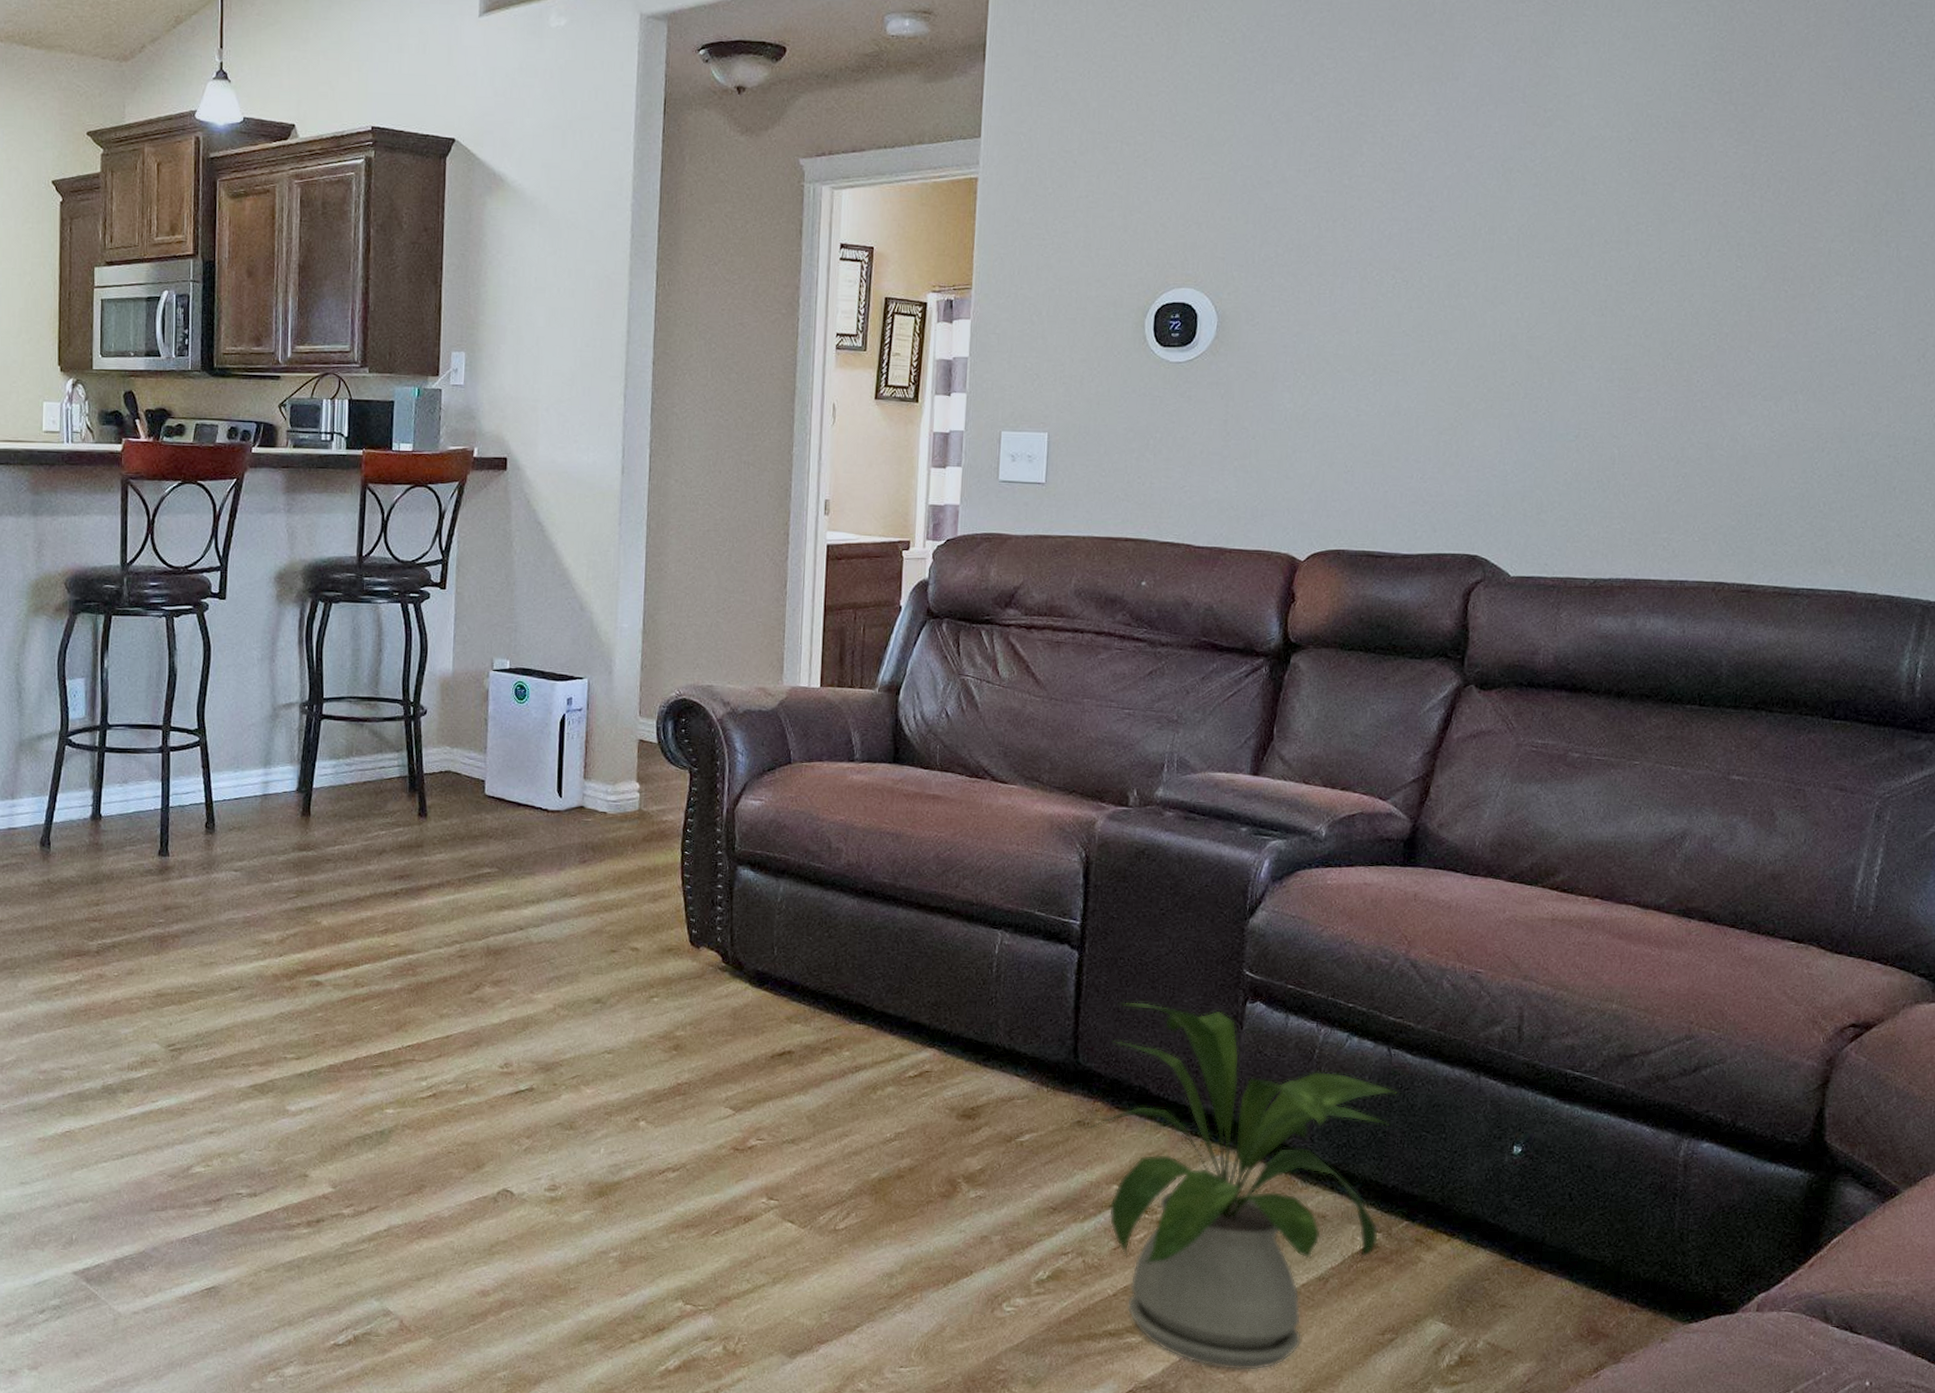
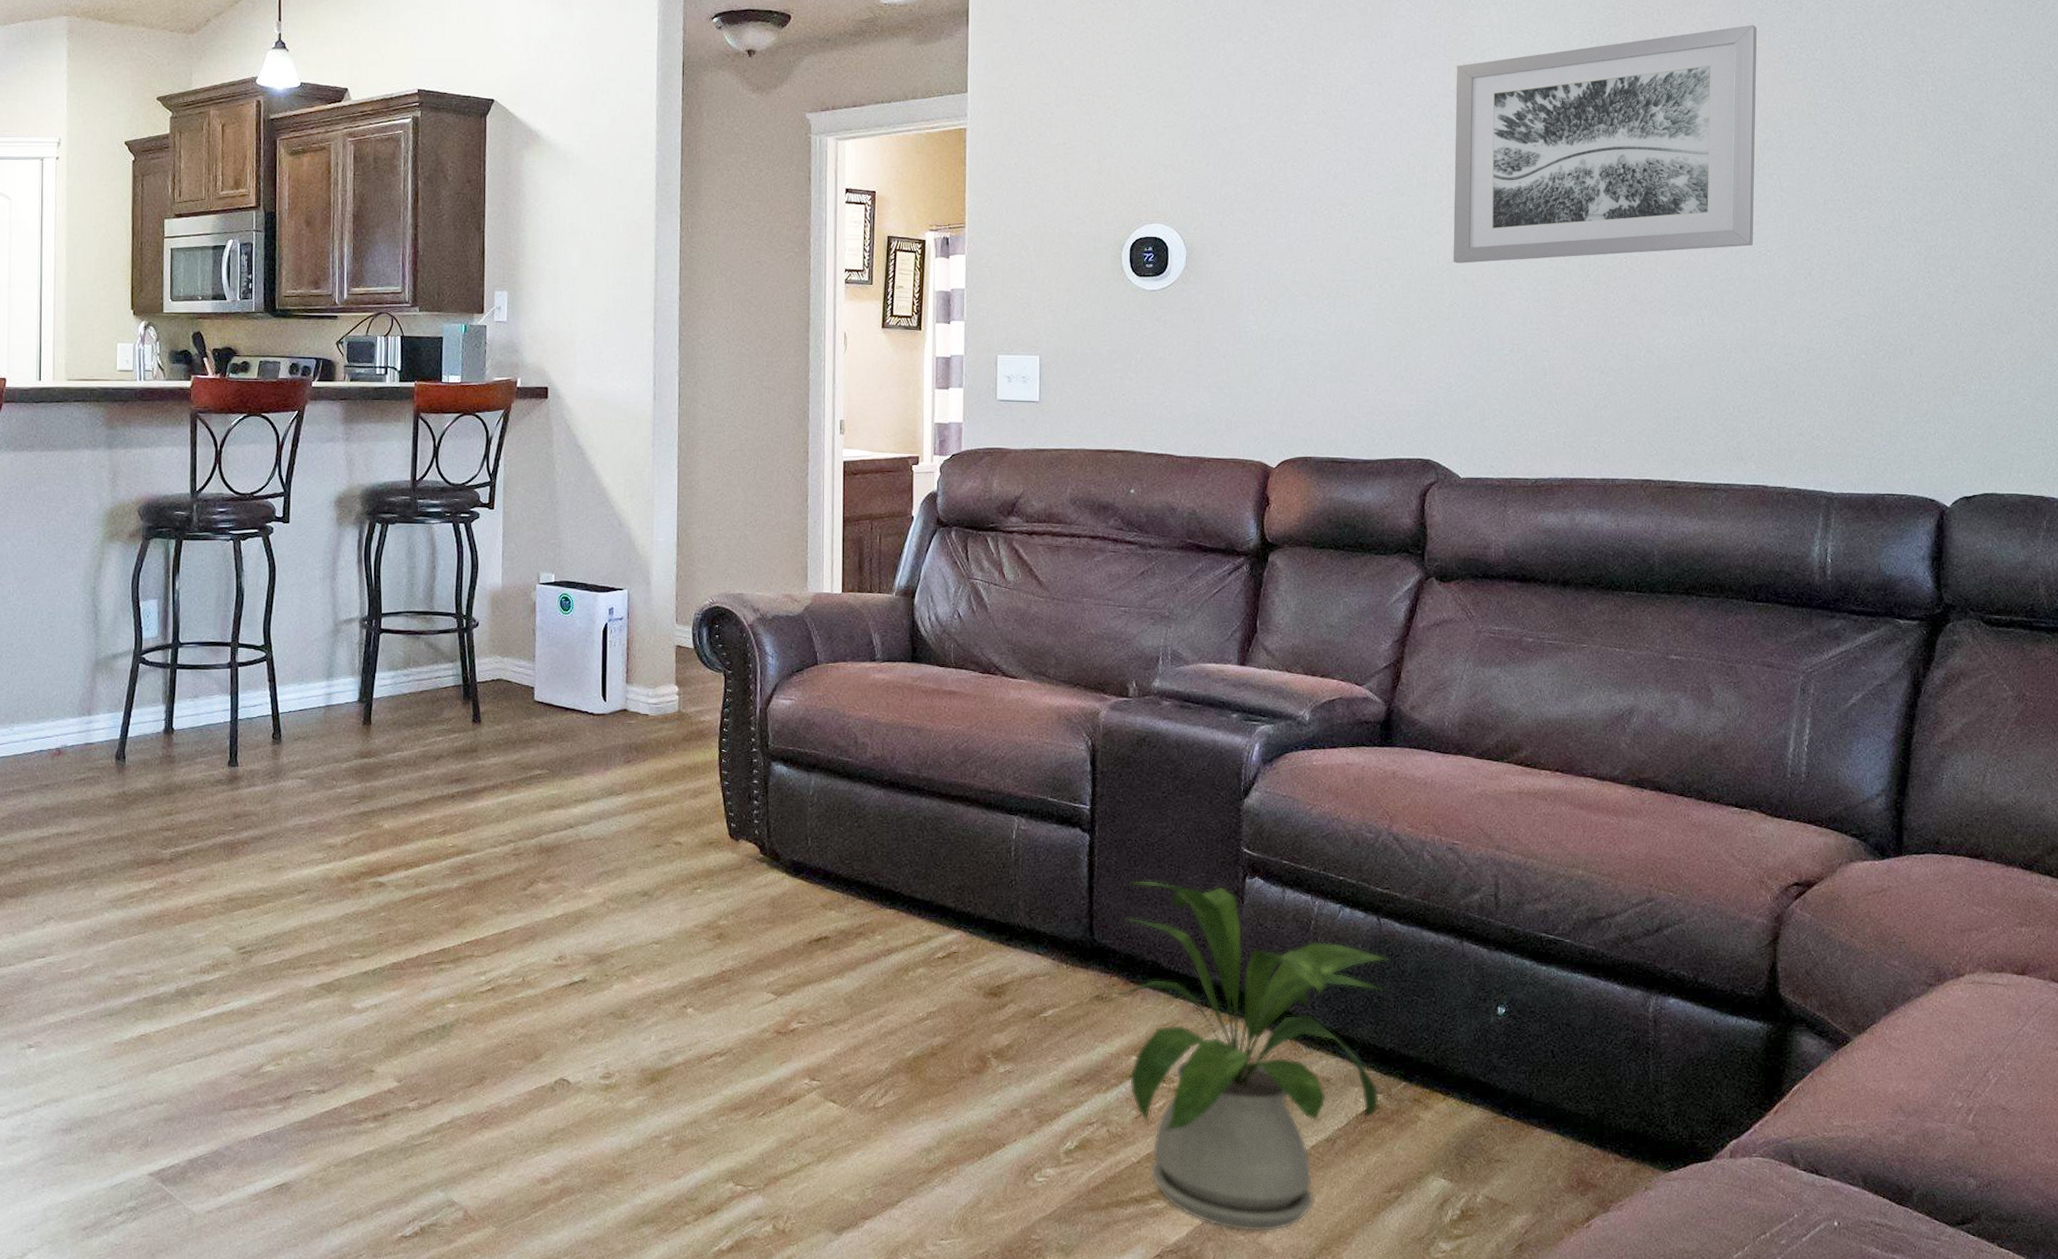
wall art: none [1517,70,1886,338] -> present [1453,25,1757,263]

